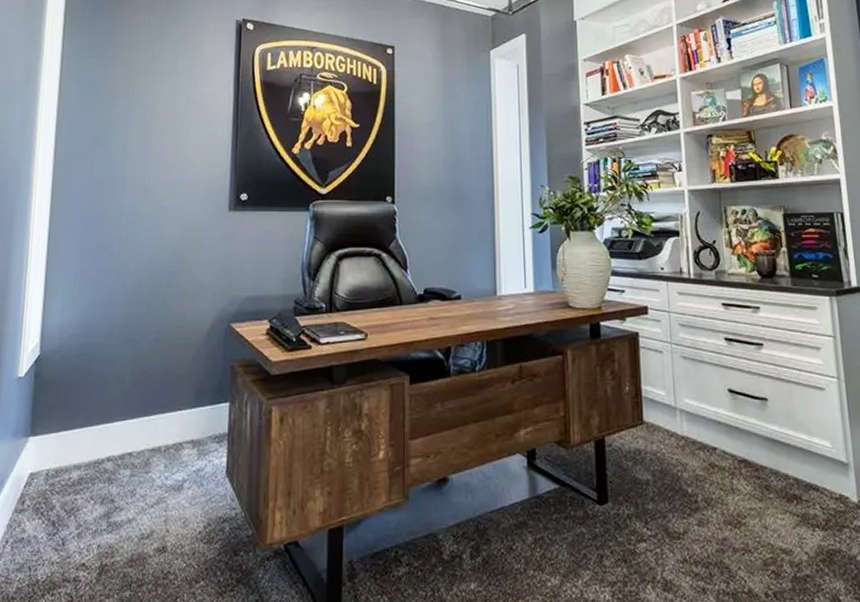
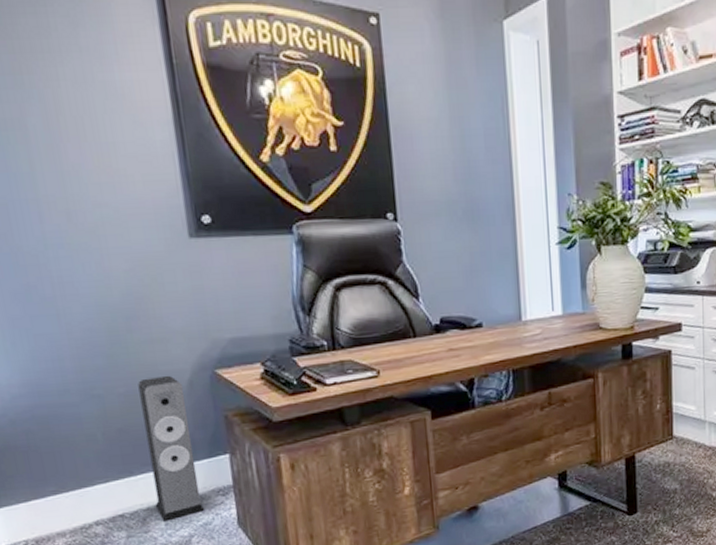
speaker: none [159,325,202,464] -> present [138,375,206,522]

